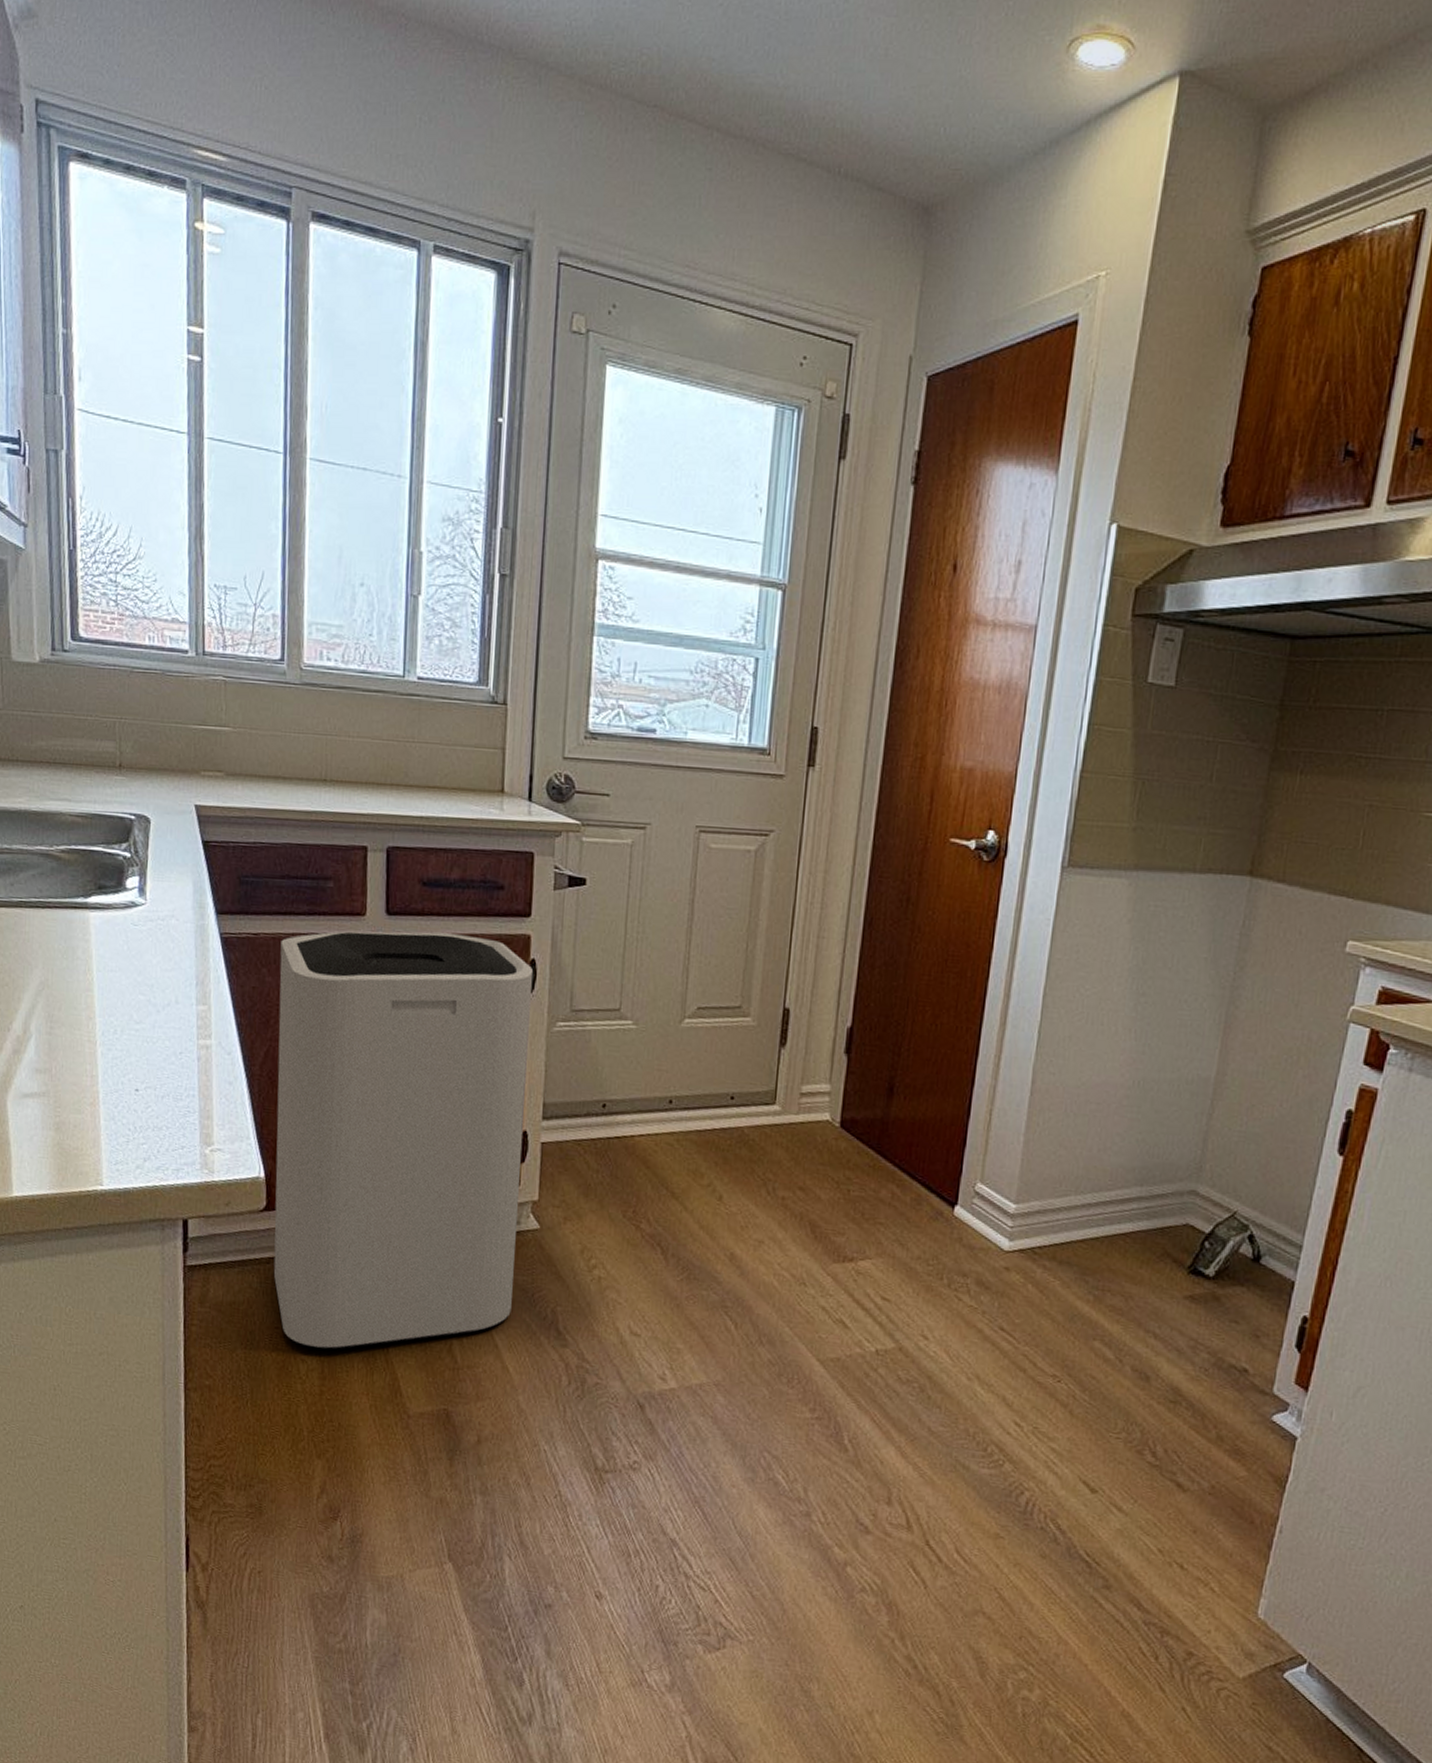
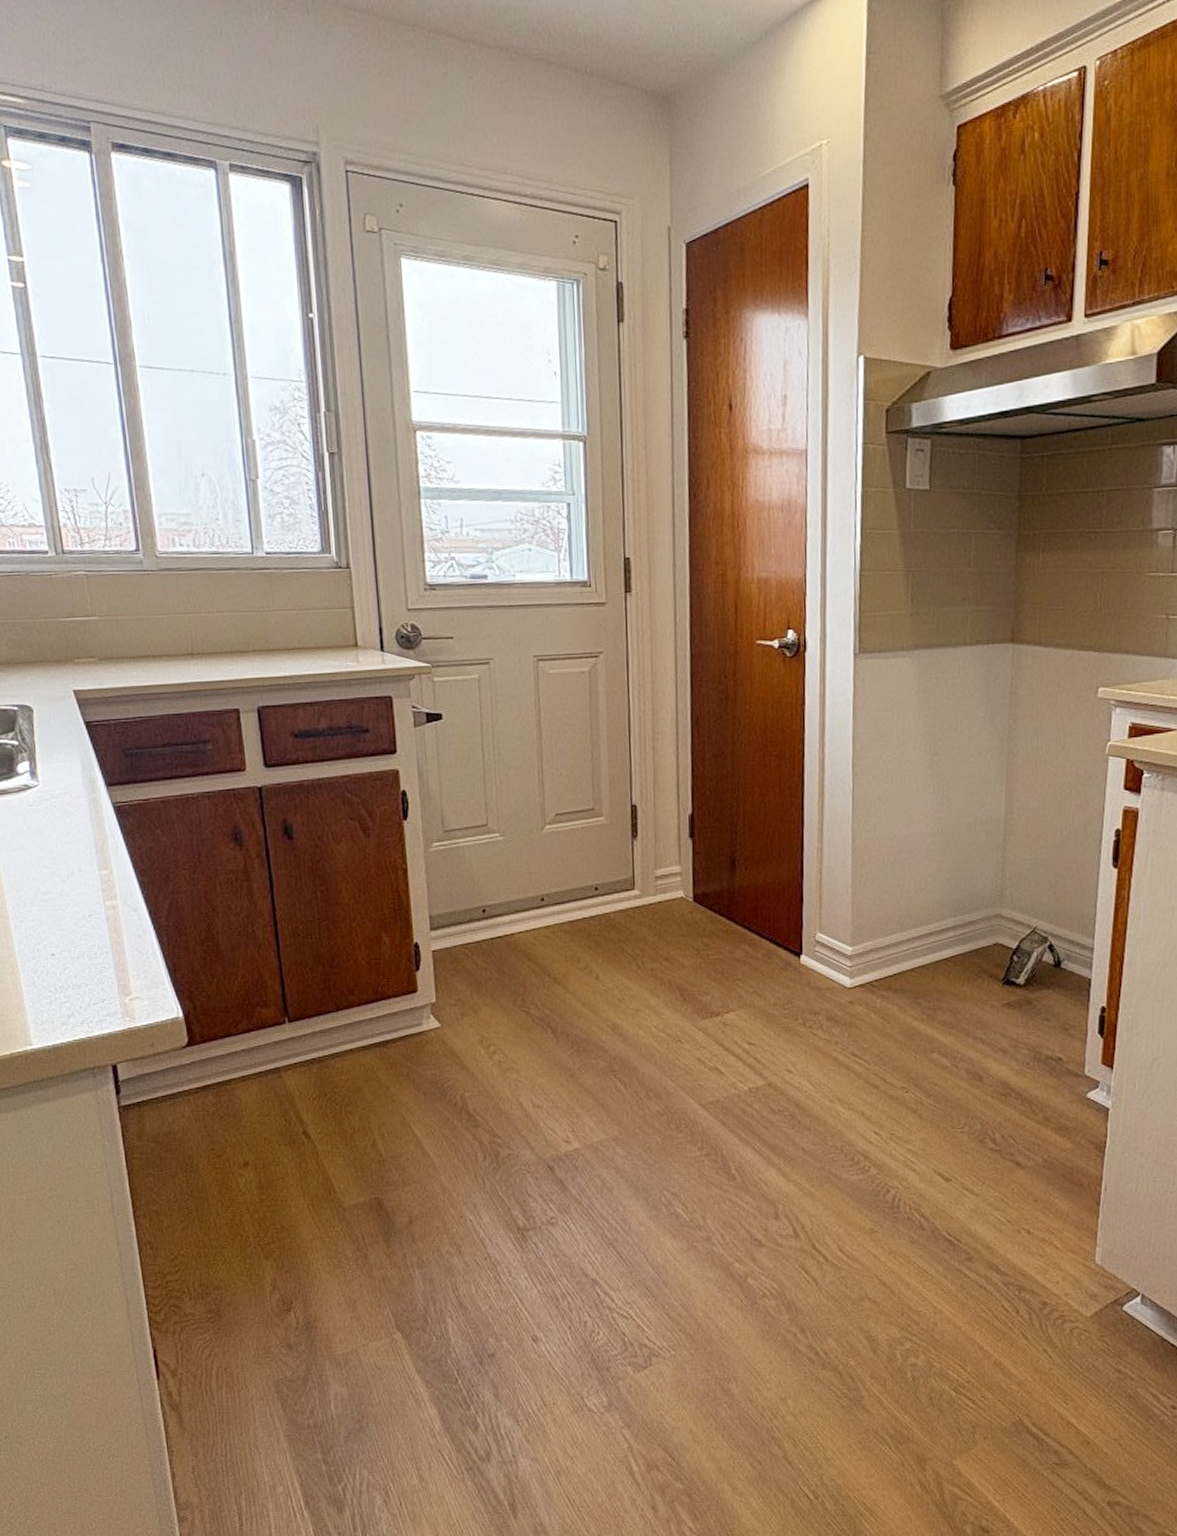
trash can: present [273,931,534,1350] -> none [170,777,425,1162]

